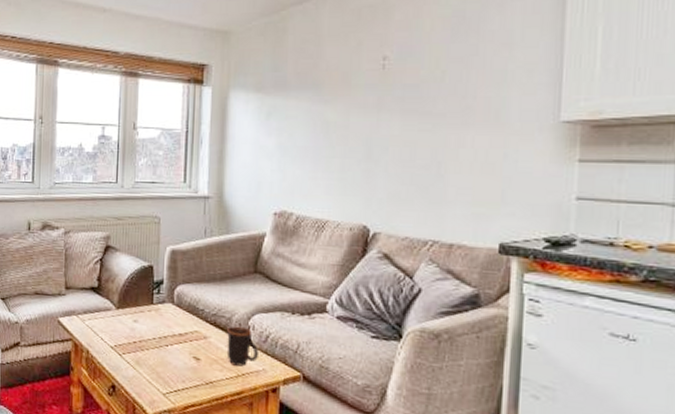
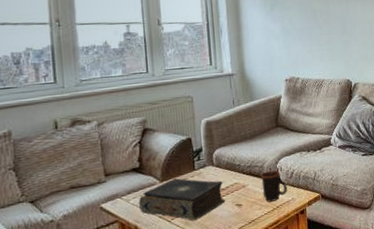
book: none [93,308,183,362] -> present [139,178,226,221]

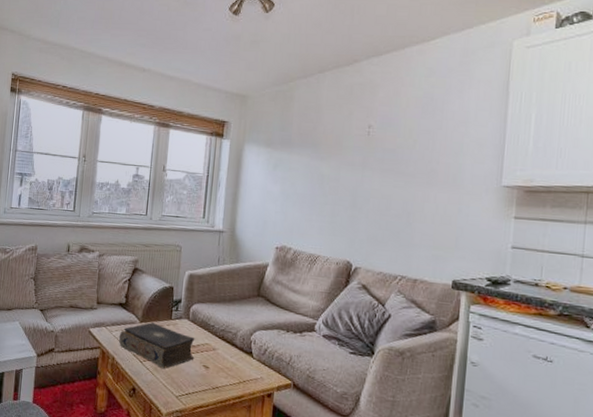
mug: present [261,170,287,202] -> none [231,340,258,375]

